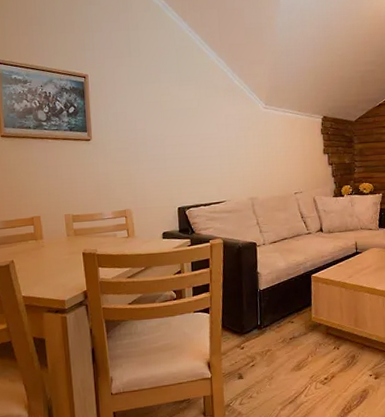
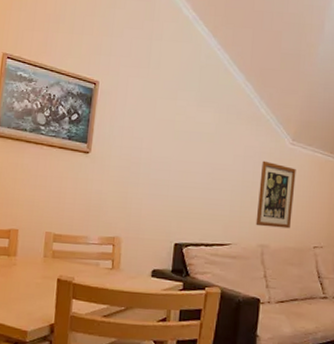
wall art: none [242,125,274,183] -> present [255,160,296,229]

